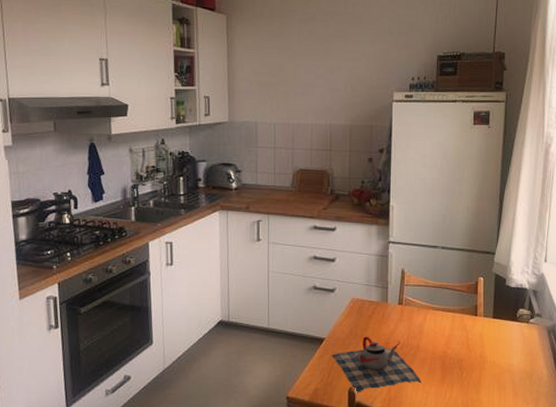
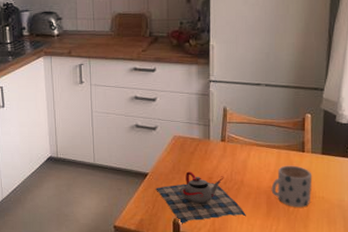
mug: none [446,329,484,373] -> present [271,165,313,208]

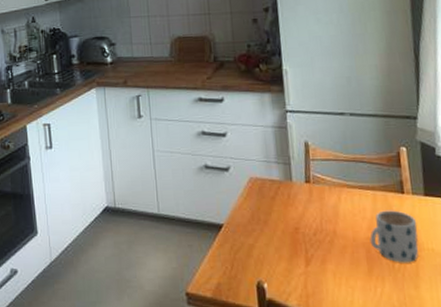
teapot: present [156,171,246,224] -> none [233,221,344,288]

